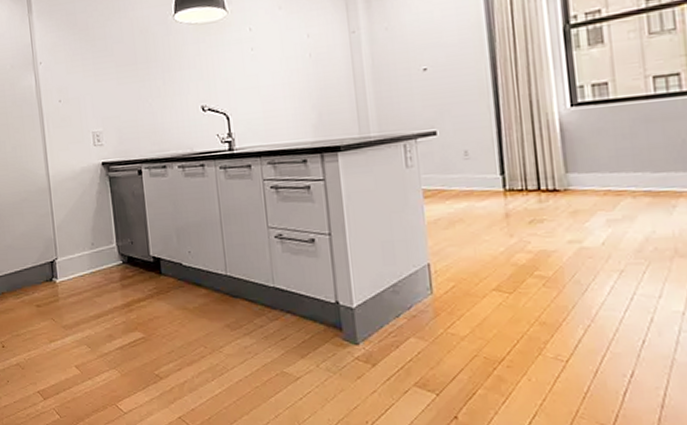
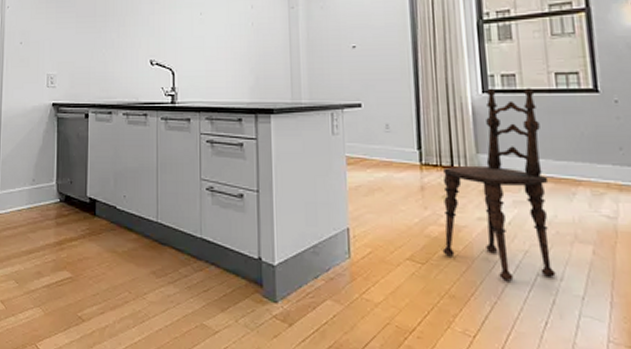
dining chair: none [529,95,654,302] -> present [442,87,556,280]

